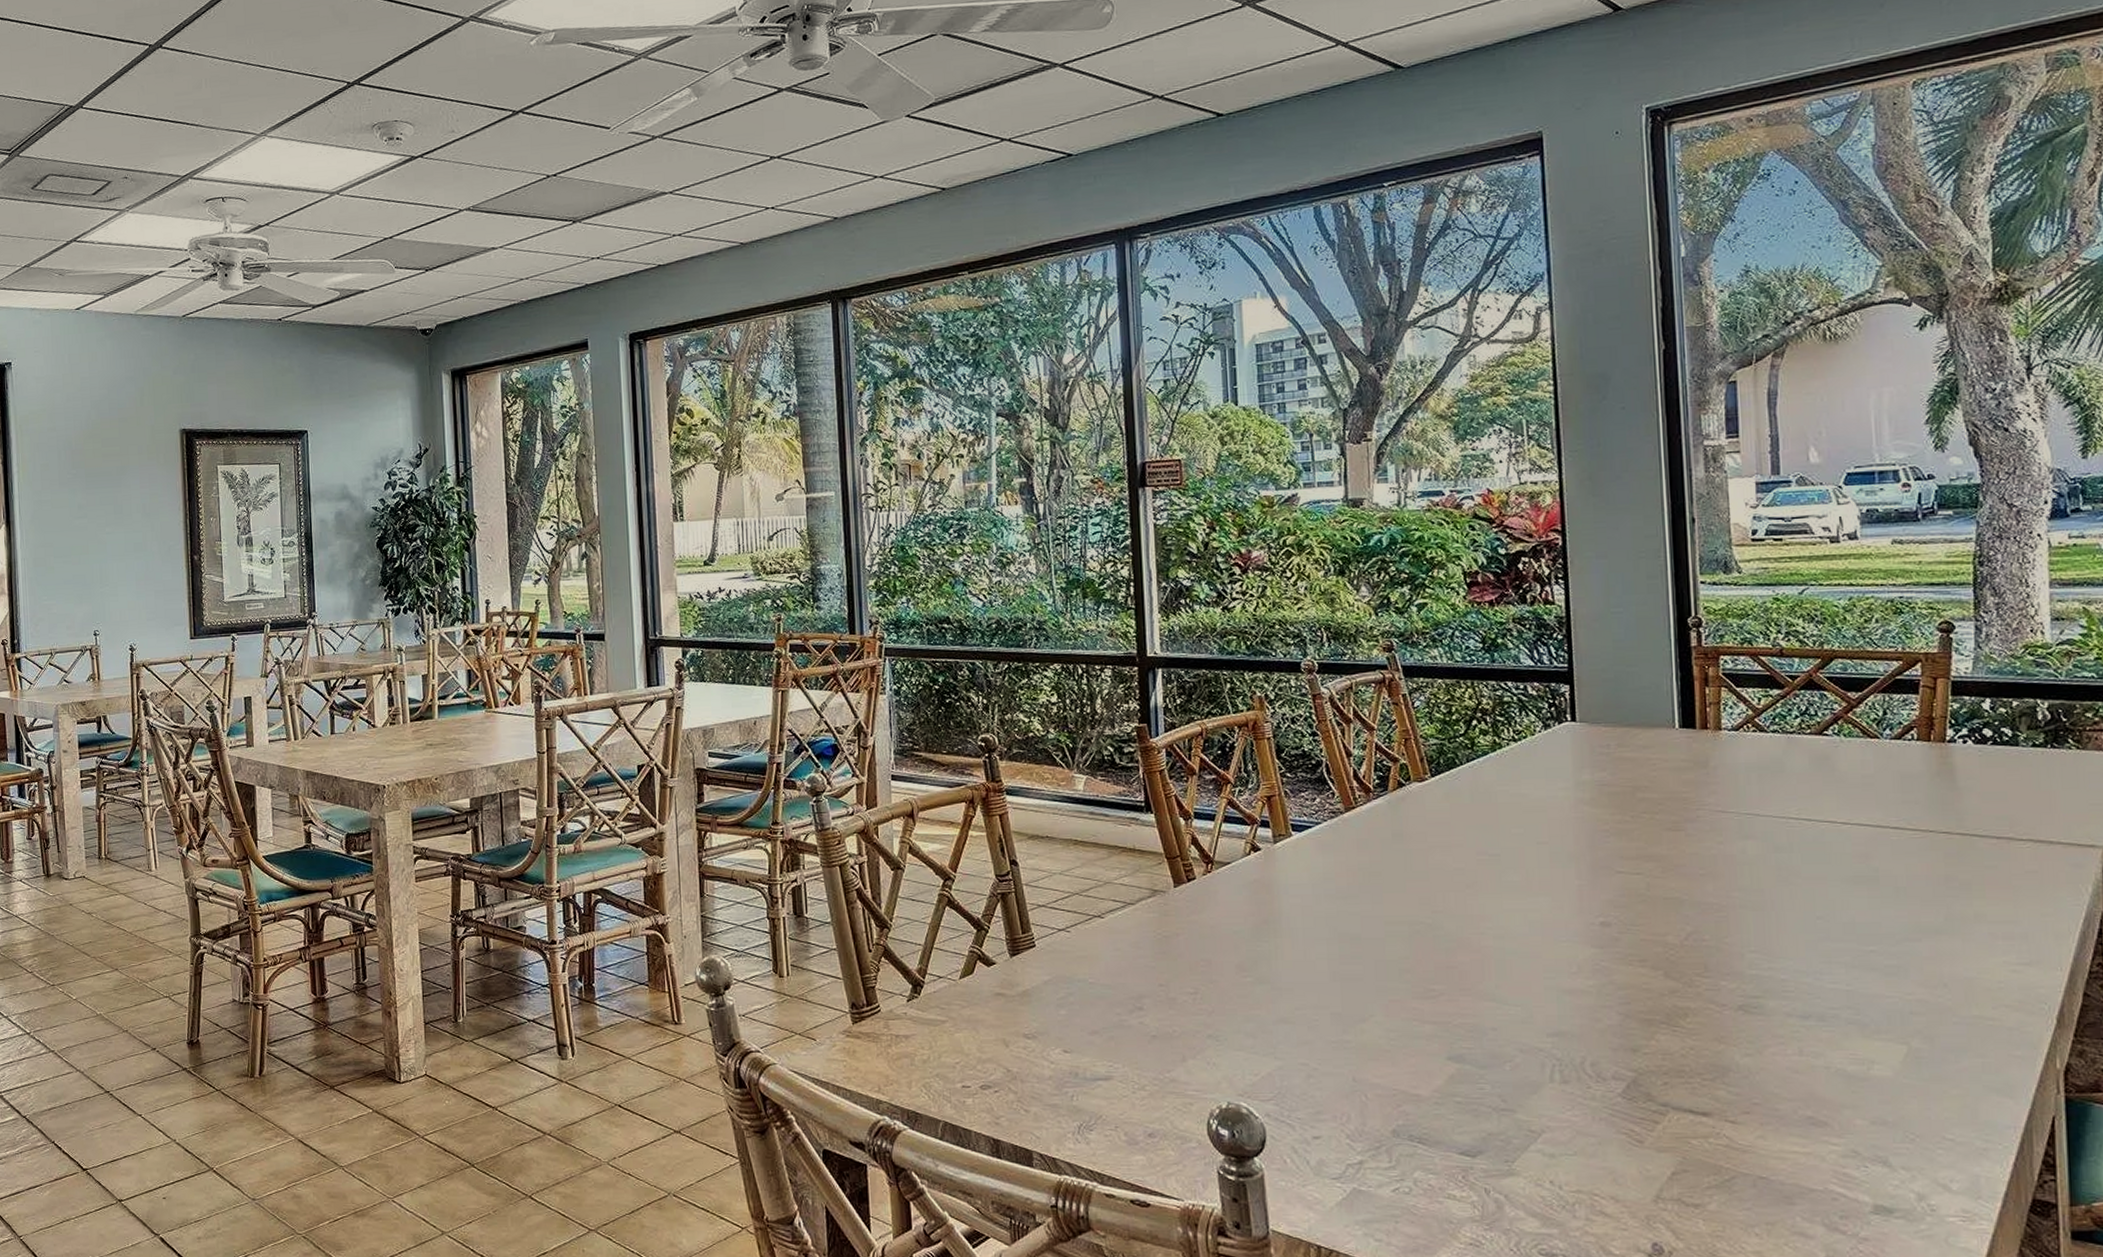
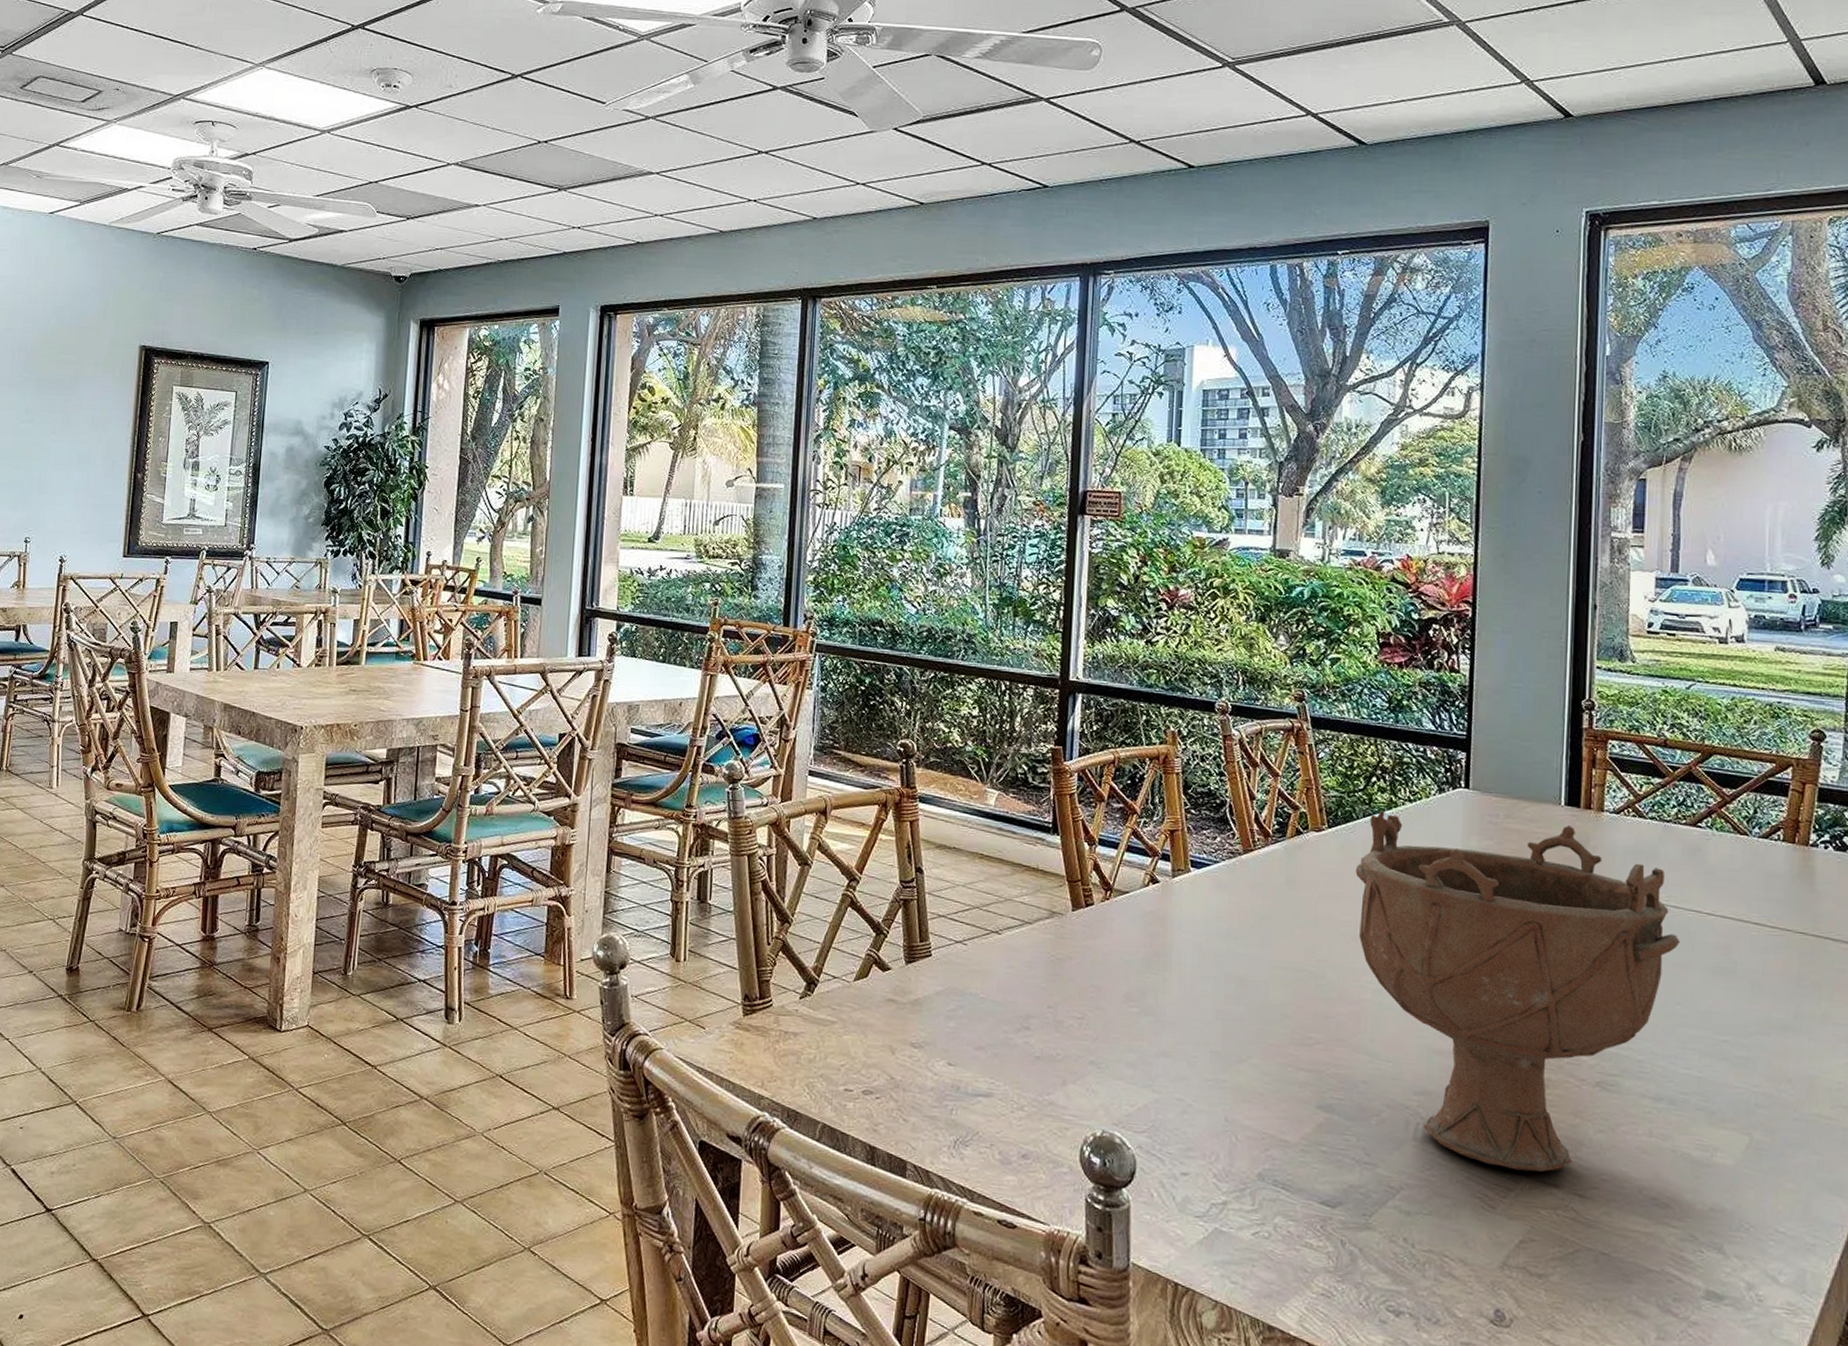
decorative bowl: none [1464,748,1815,1103] -> present [1355,811,1680,1172]

